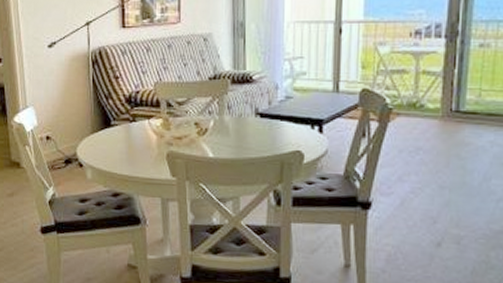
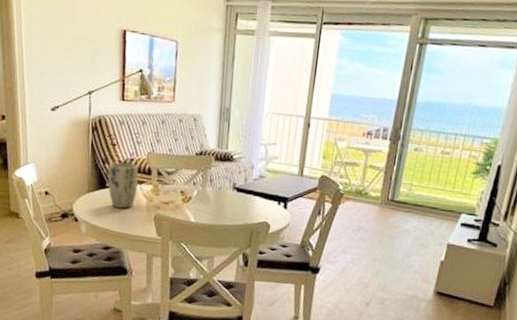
plant pot: none [112,96,145,148] -> present [108,162,138,209]

